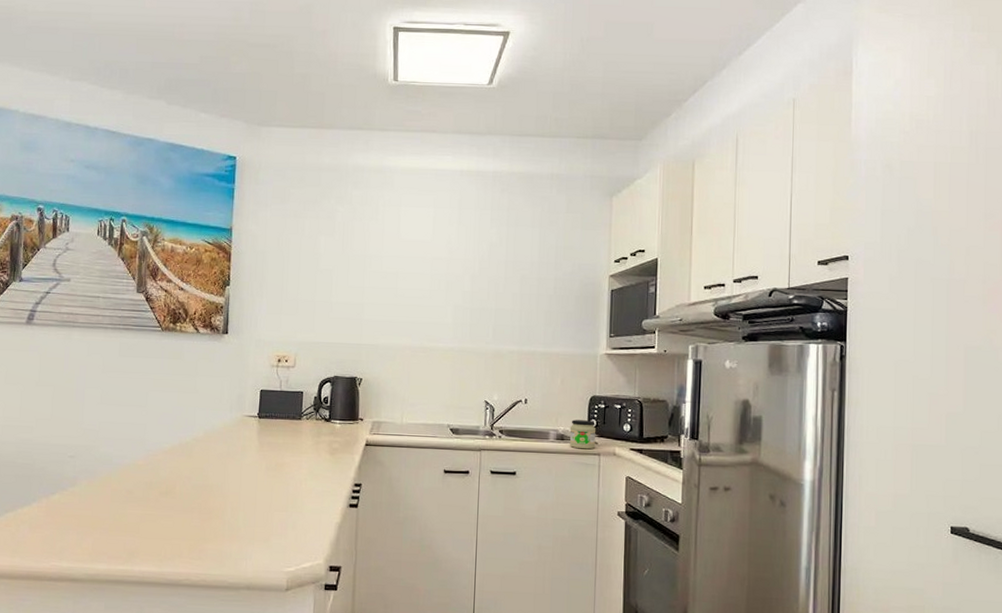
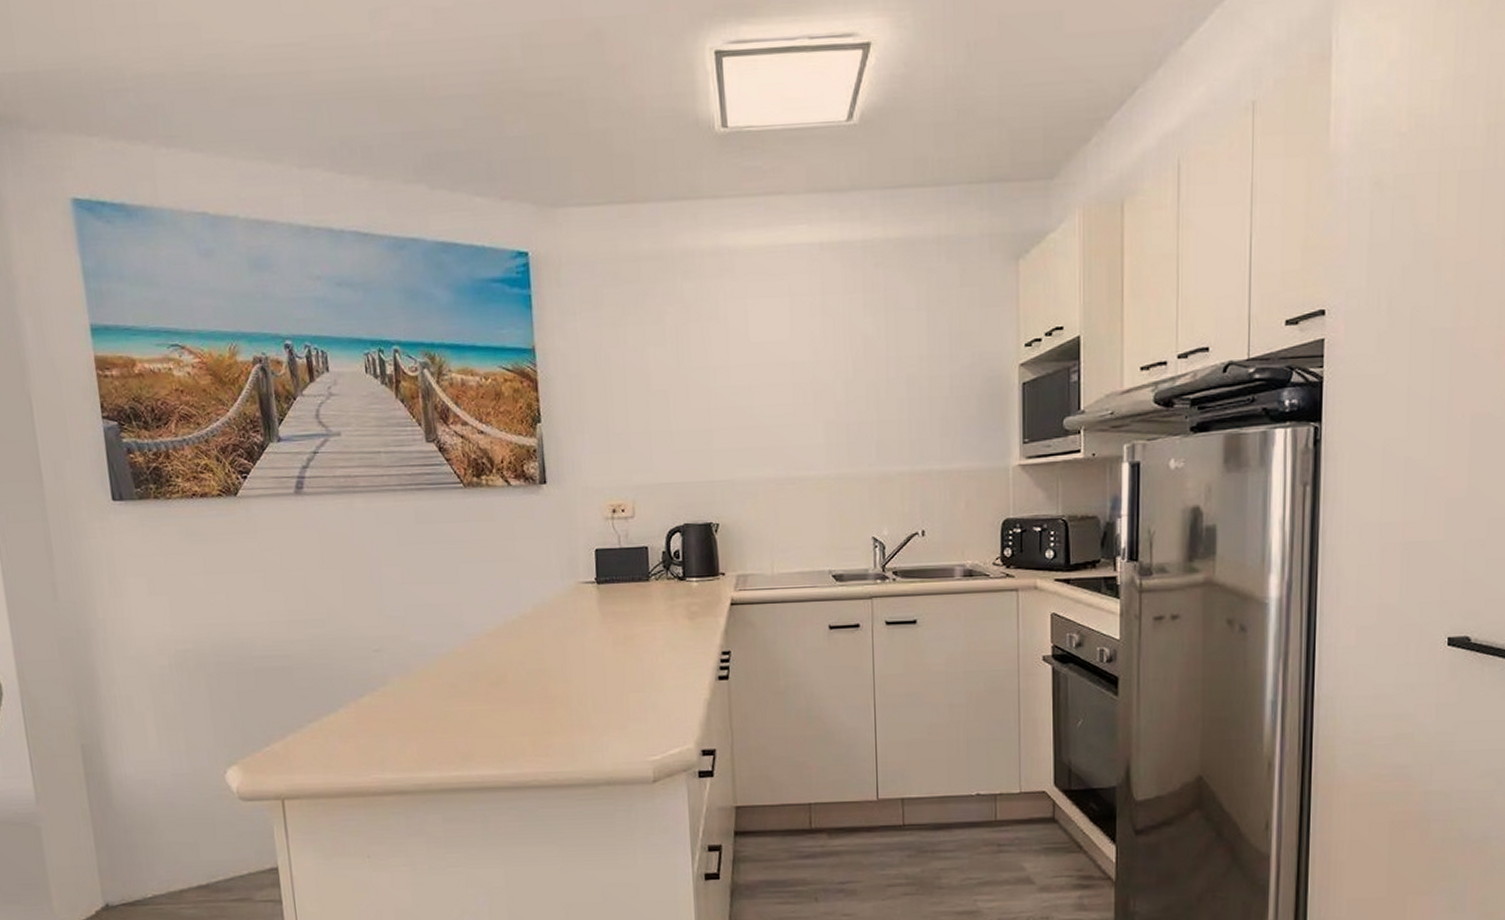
jar: present [570,420,596,450] -> none [980,549,1012,586]

